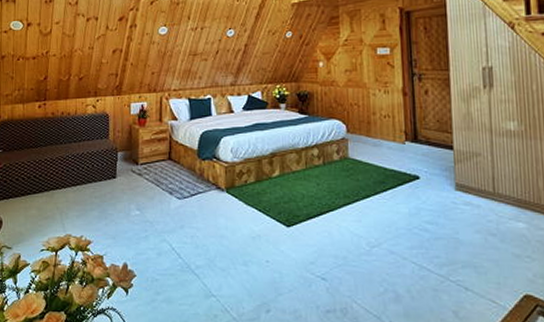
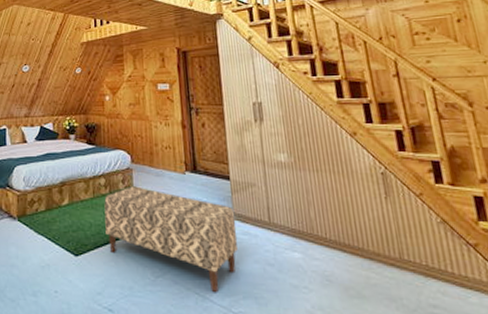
bench: none [317,157,458,261] -> present [104,186,238,292]

